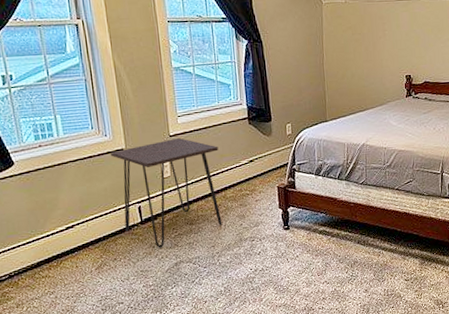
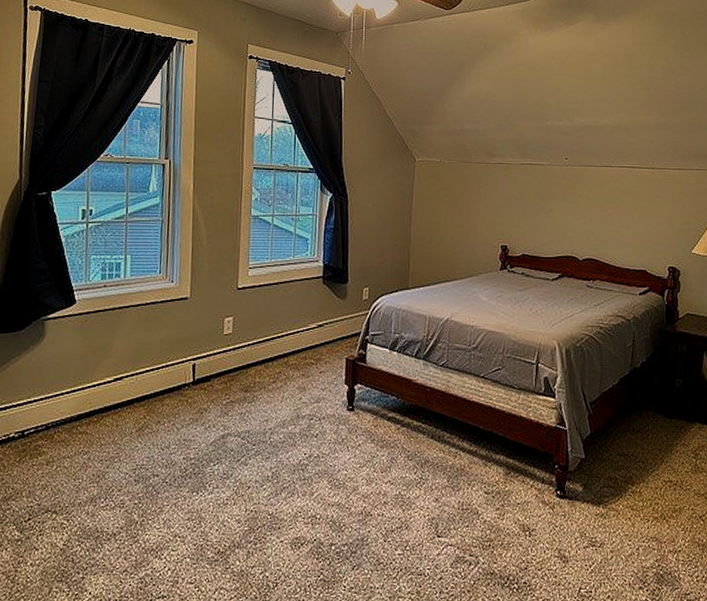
desk: present [110,138,222,249] -> none [173,292,287,415]

